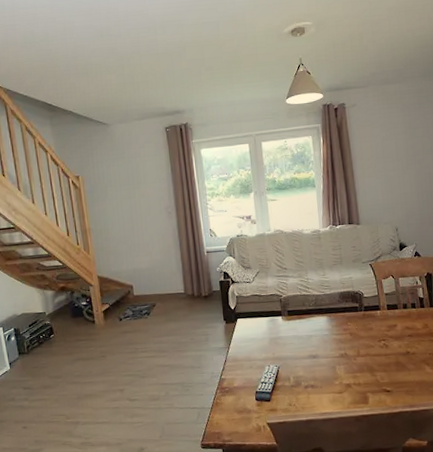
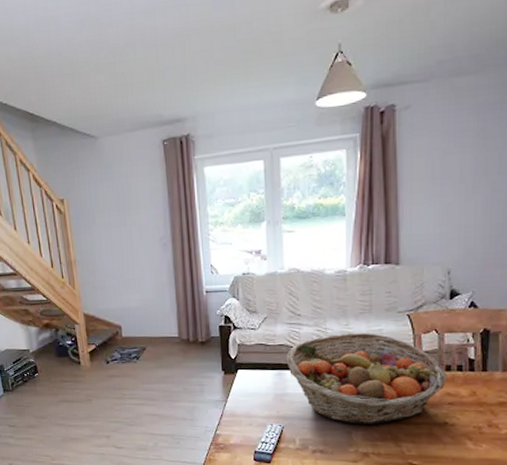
fruit basket: none [277,280,405,360] -> present [286,332,447,425]

